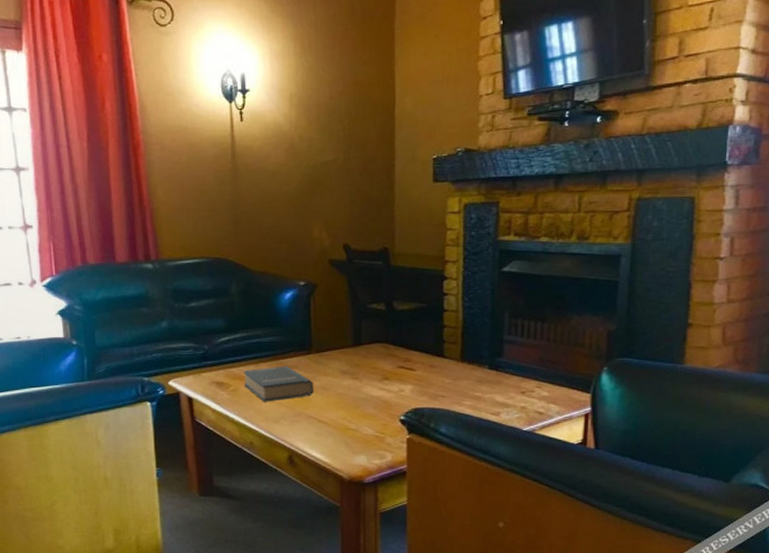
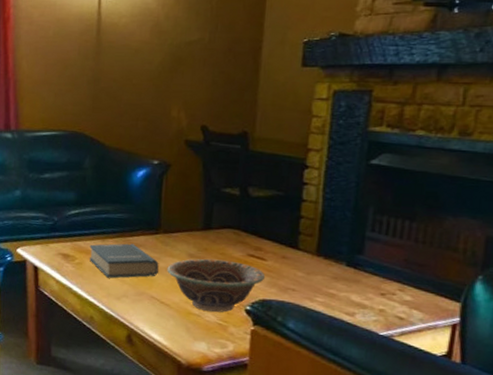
decorative bowl: none [322,374,416,426] -> present [167,258,266,313]

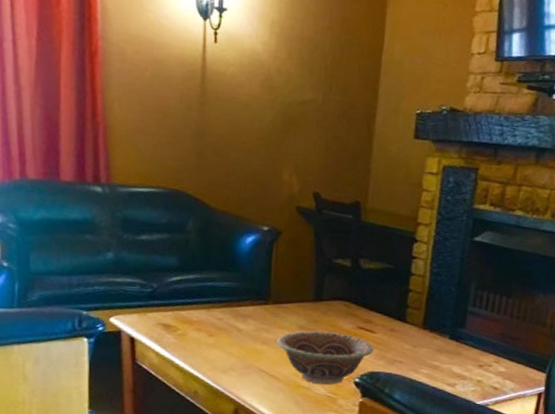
hardback book: present [89,243,159,278] -> none [193,313,268,351]

